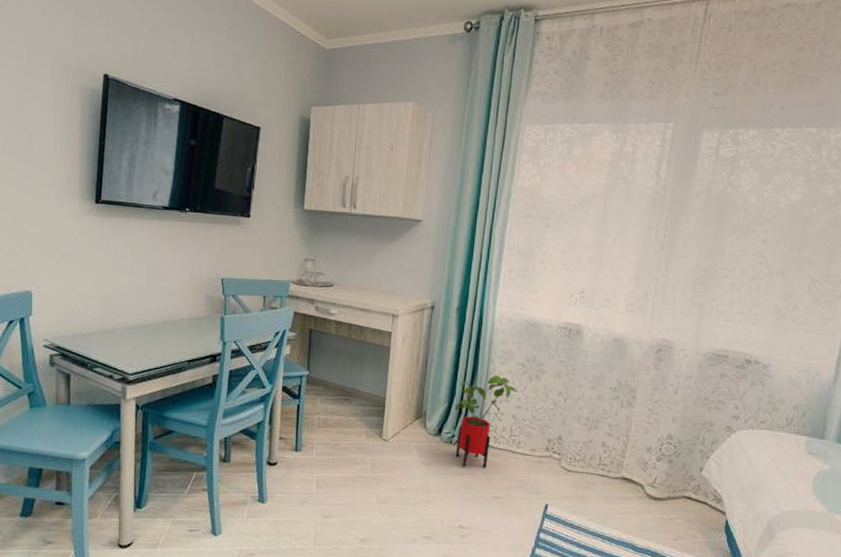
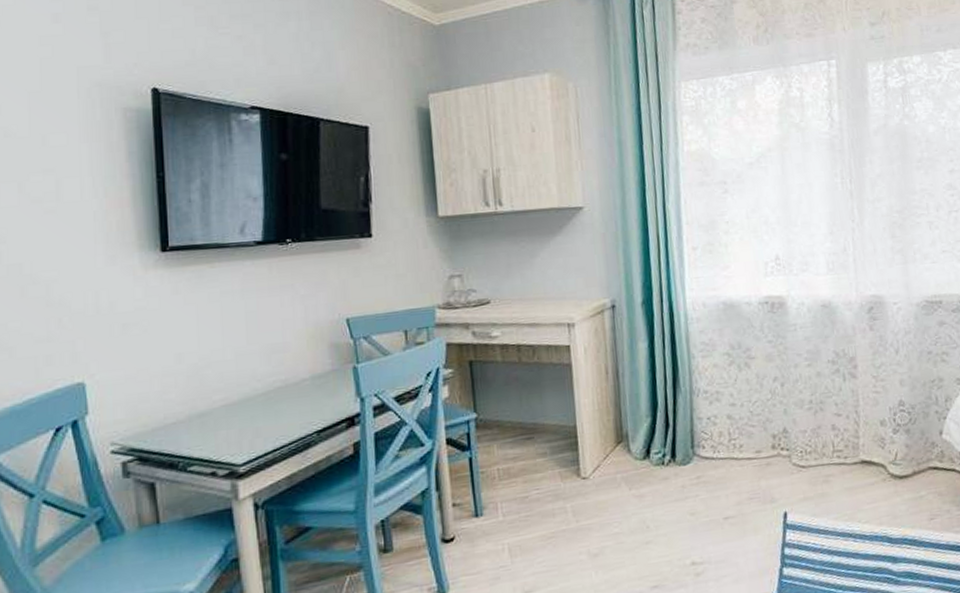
house plant: present [455,375,518,468] -> none [660,372,728,490]

